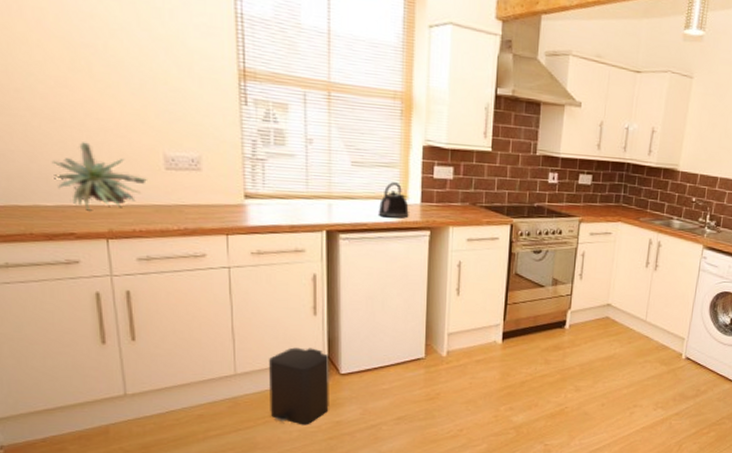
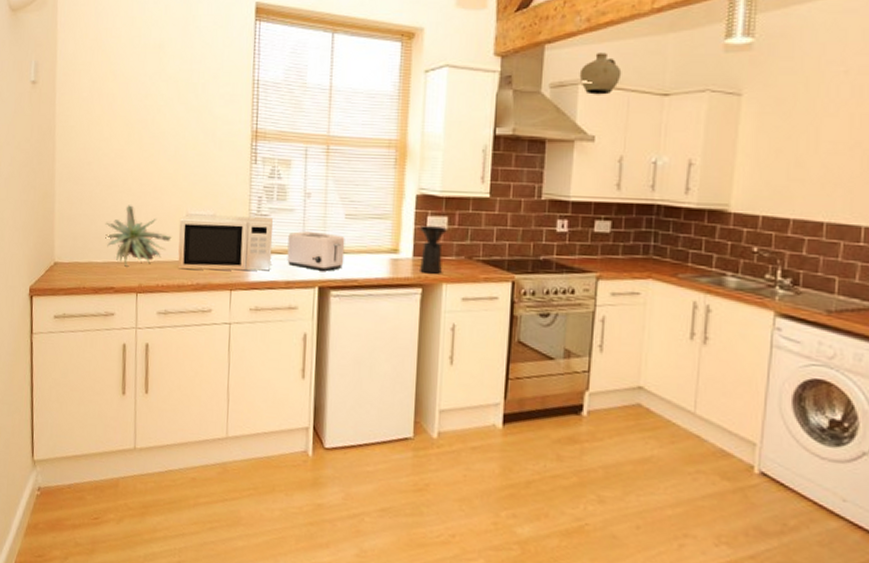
microwave: none [155,156,273,216] -> present [178,214,273,271]
pedal bin: present [269,347,329,425] -> none [255,413,315,504]
toaster: none [290,177,352,216] -> present [287,231,345,271]
kettle: present [378,182,409,219] -> none [369,235,401,275]
coffee maker: none [426,175,453,218] -> present [419,226,447,274]
ceramic jug: none [570,28,605,67] -> present [579,53,622,95]

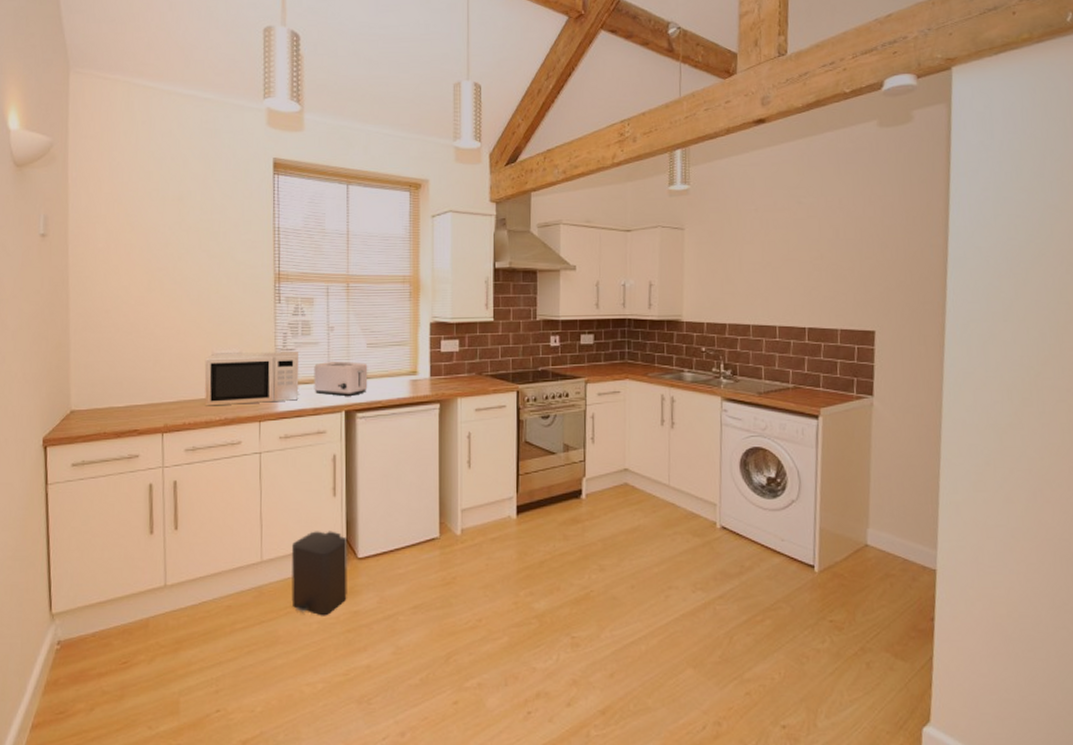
plant: present [105,205,172,267] -> none [126,349,197,409]
pedal bin: none [255,413,315,504] -> present [291,531,348,616]
coffee maker: present [419,226,447,274] -> none [434,349,459,390]
ceramic jug: present [579,53,622,95] -> none [560,198,593,233]

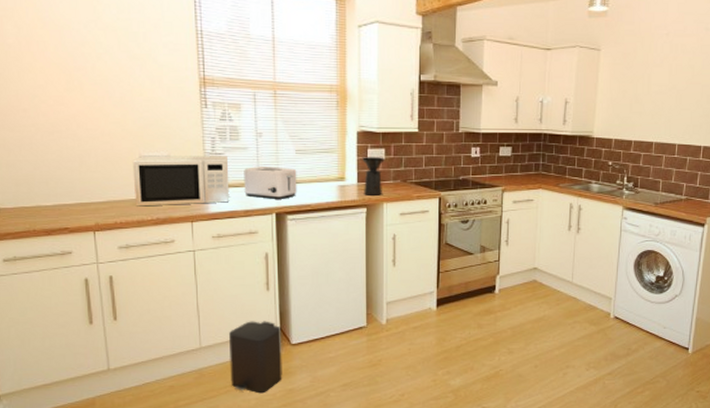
coffee maker: none [434,349,459,390] -> present [361,157,385,195]

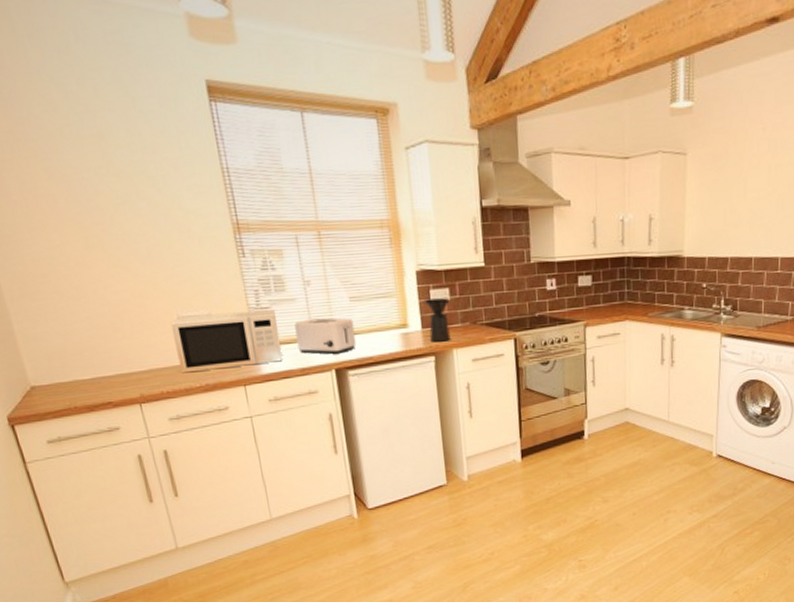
pedal bin: present [229,321,282,394] -> none [300,486,362,562]

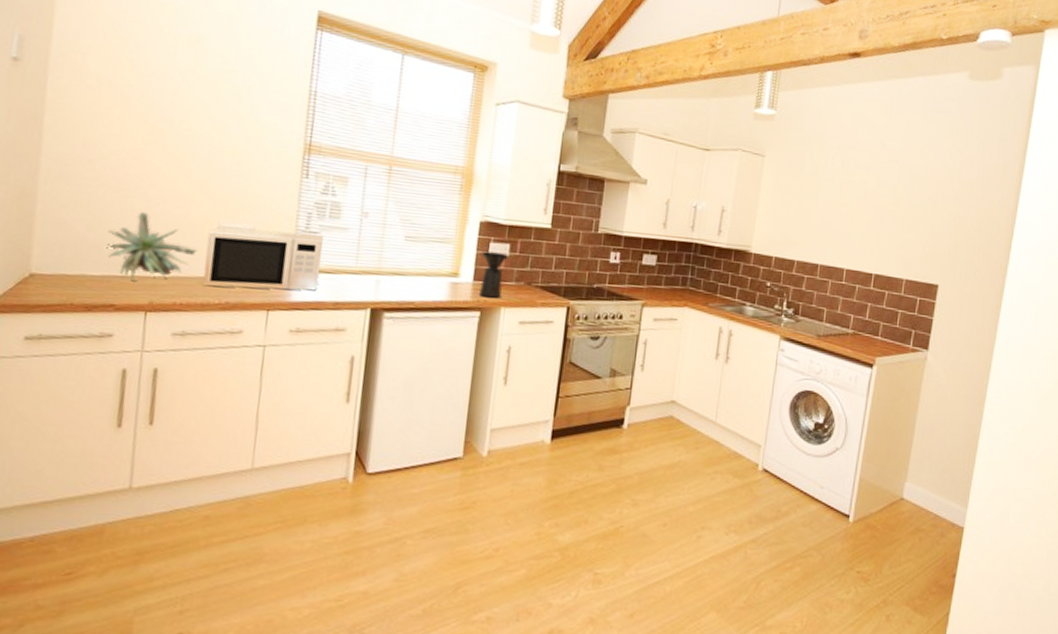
plant: none [82,315,166,379] -> present [106,212,197,282]
toaster: present [294,317,356,354] -> none [337,251,403,293]

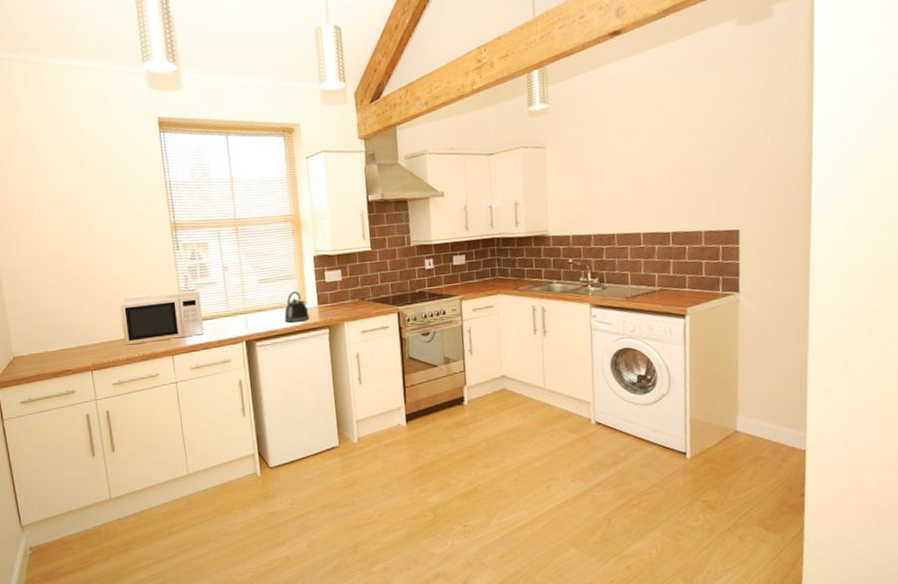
plant: present [106,212,197,282] -> none [54,299,115,351]
kettle: none [427,258,460,298] -> present [284,291,310,323]
coffee maker: present [479,251,509,298] -> none [319,278,342,317]

